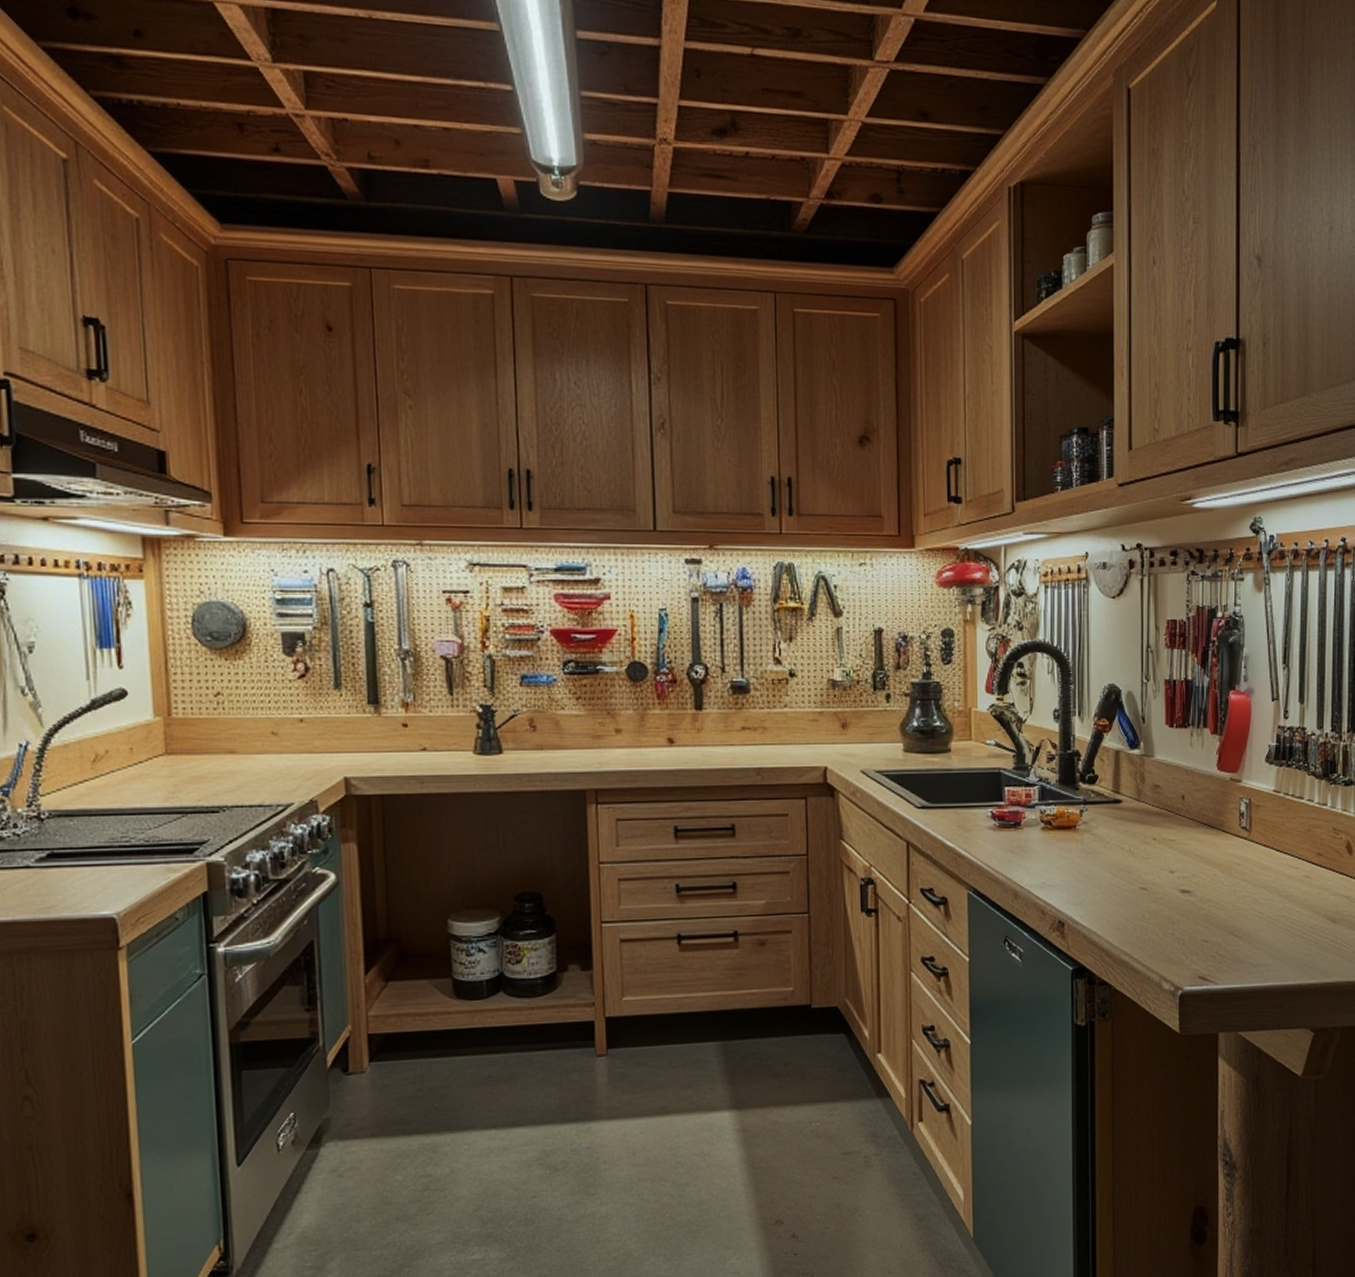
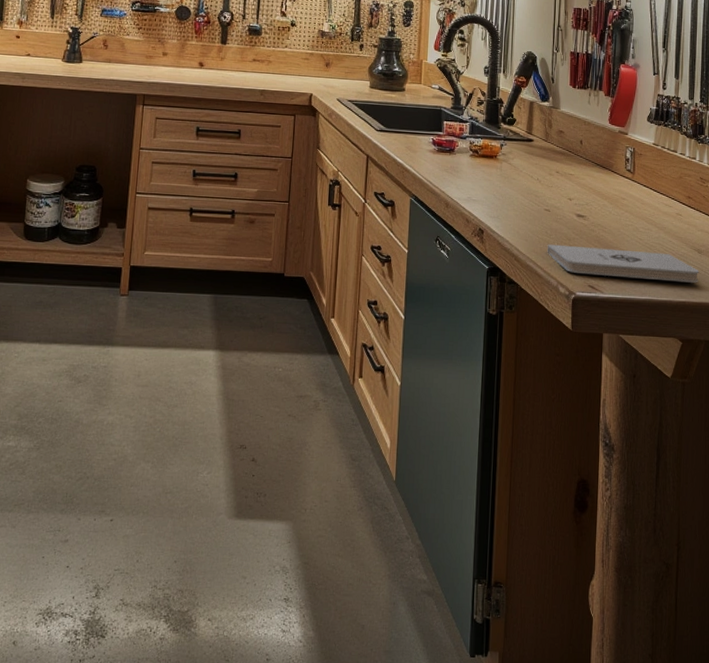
notepad: none [1145,926,1333,964] -> present [547,244,699,283]

